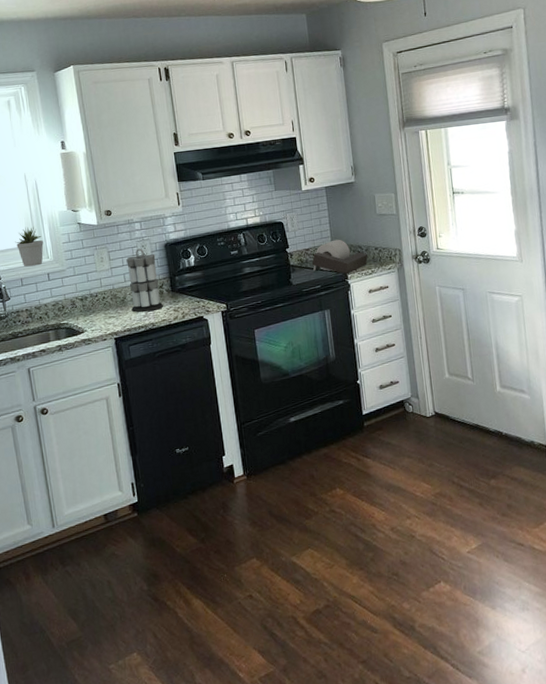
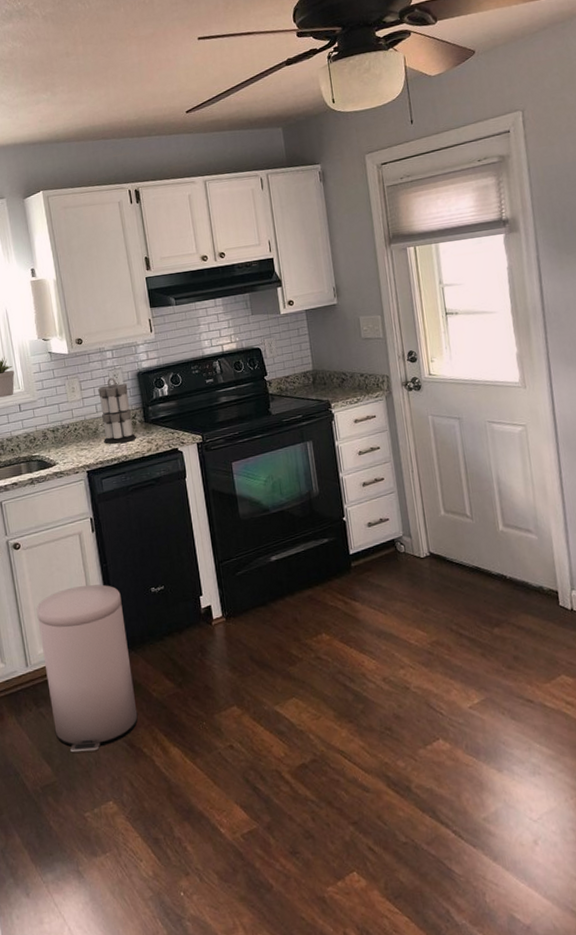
pedal bin: none [63,447,162,610] -> present [36,584,138,754]
paper towel holder: present [312,239,369,275] -> none [292,365,354,404]

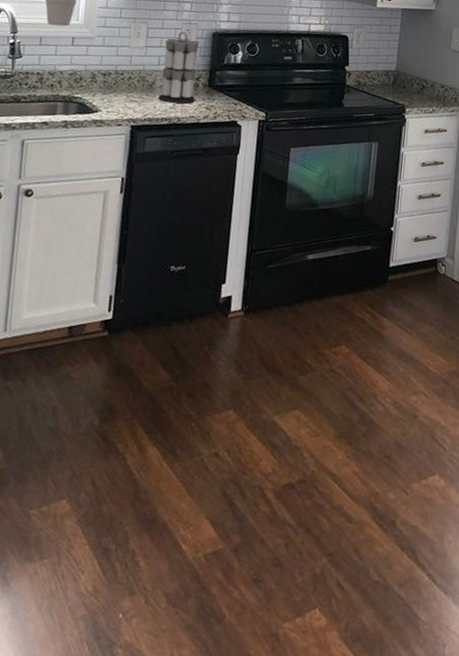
pedal bin: present [36,584,138,754] -> none [18,250,136,441]

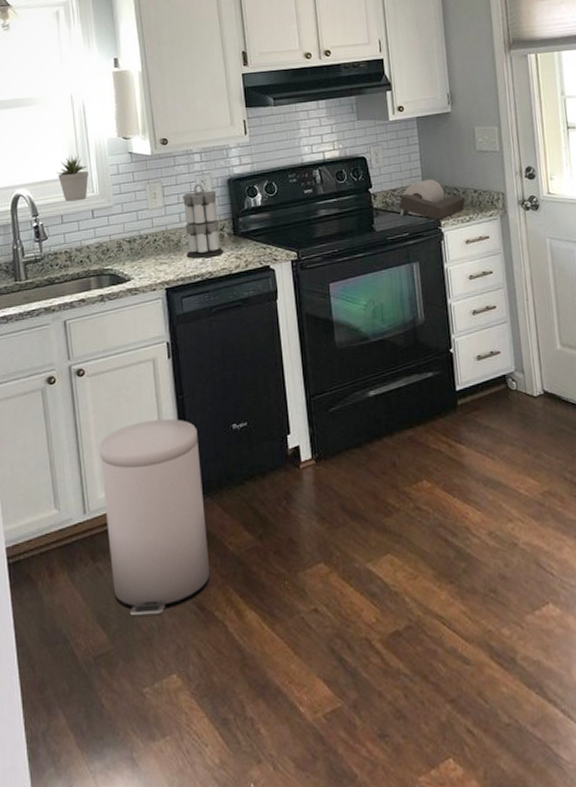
pedal bin: none [18,250,136,441] -> present [99,419,211,618]
paper towel holder: none [369,67,433,108] -> present [398,179,466,221]

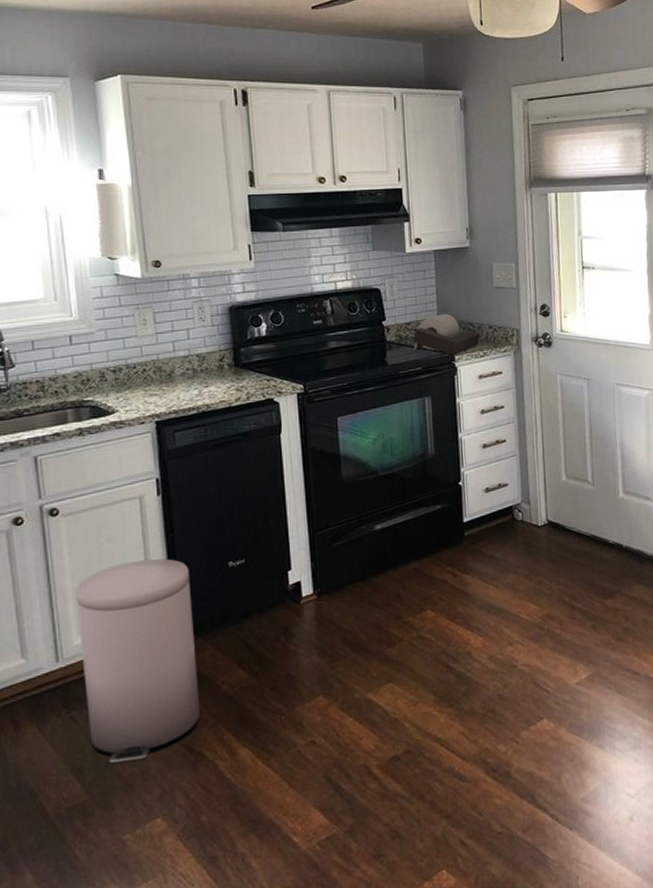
potted plant: present [56,155,89,202] -> none [26,275,66,326]
spice rack: present [183,183,223,260] -> none [177,311,222,391]

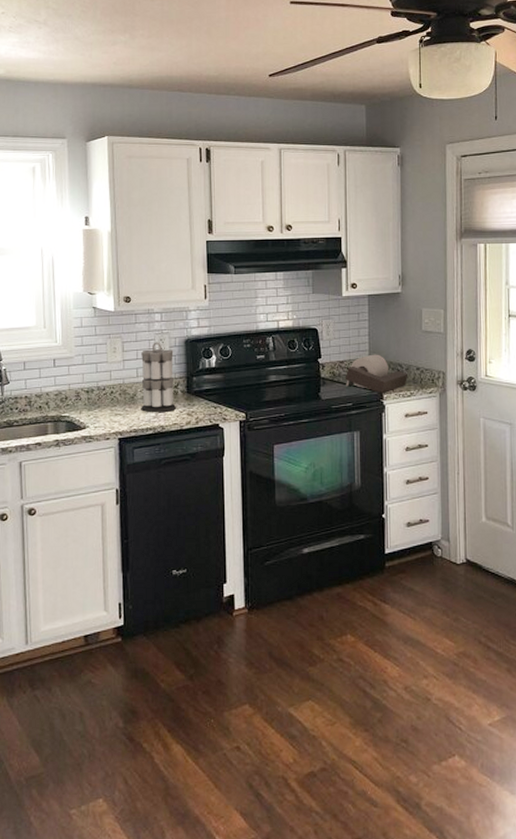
pedal bin: present [75,558,201,765] -> none [45,560,142,744]
spice rack: none [177,311,222,391] -> present [141,342,176,413]

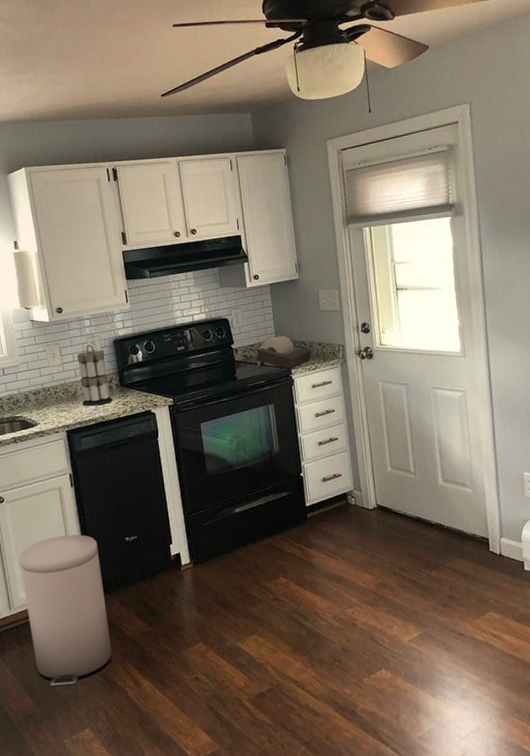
pedal bin: none [45,560,142,744] -> present [19,534,113,687]

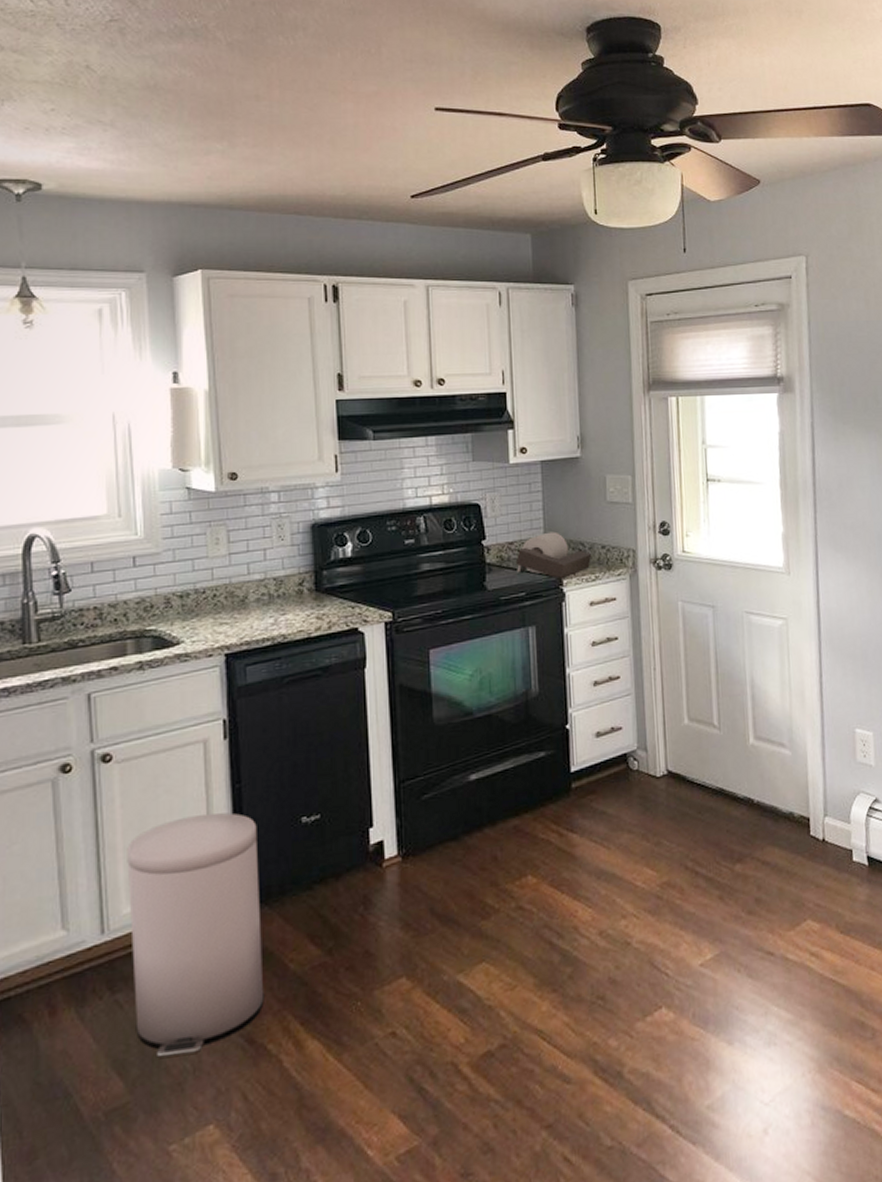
spice rack: present [77,344,112,407] -> none [253,528,301,620]

